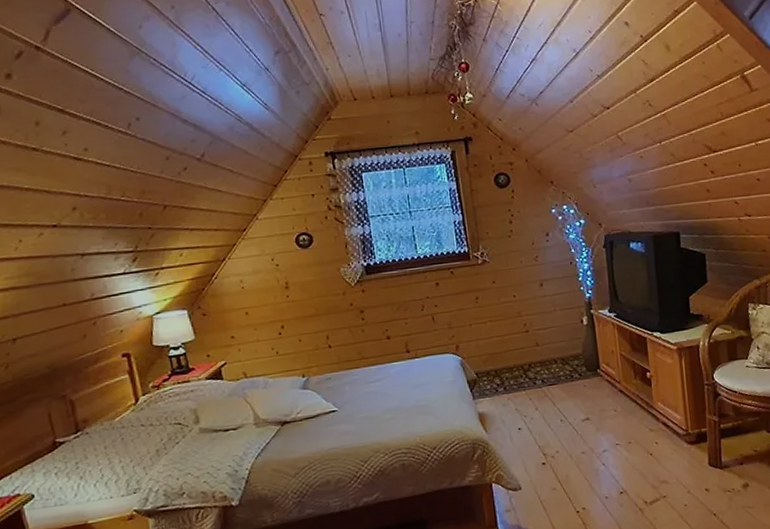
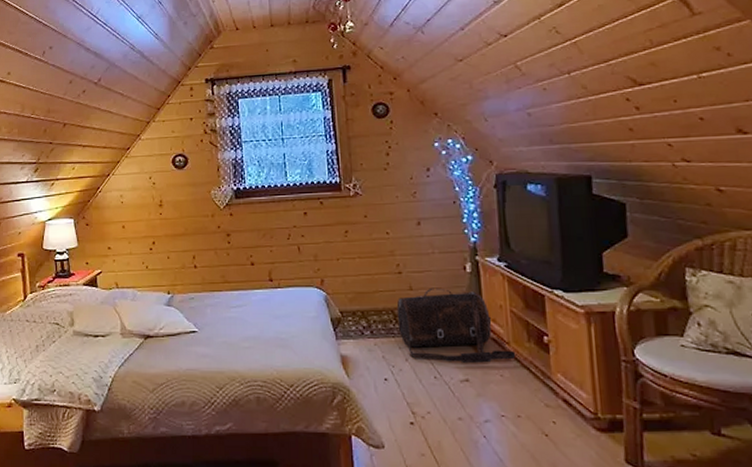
duffel bag: none [525,341,626,407] -> present [396,287,516,364]

